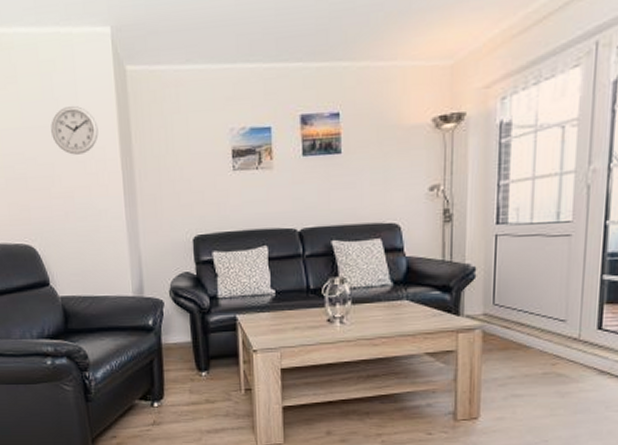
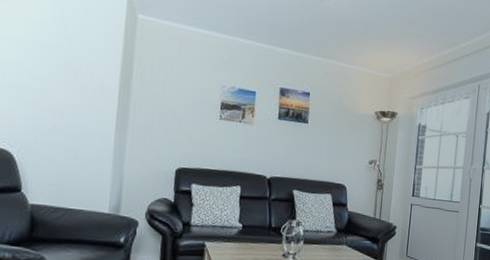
wall clock: present [51,105,99,155] -> none [53,33,102,78]

